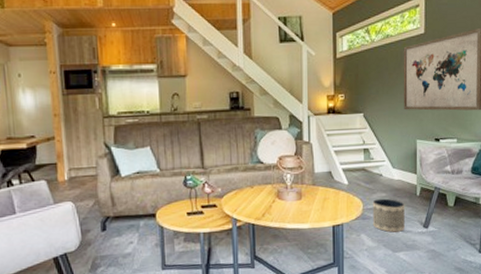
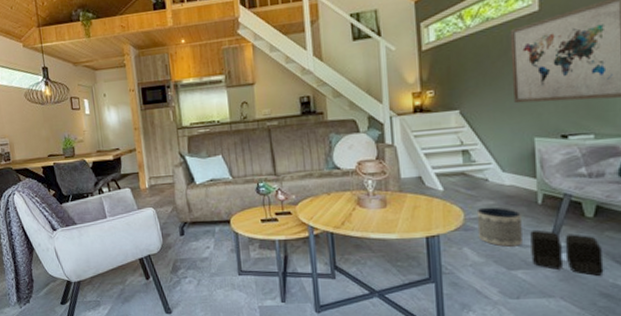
speaker: none [410,217,459,254] -> present [530,229,604,276]

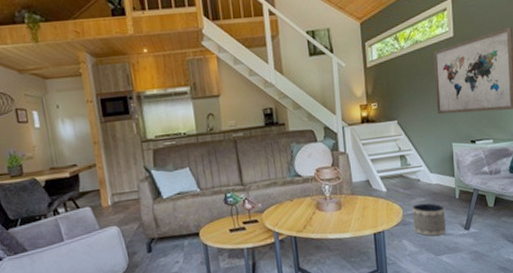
speaker: present [530,229,604,276] -> none [451,220,501,254]

